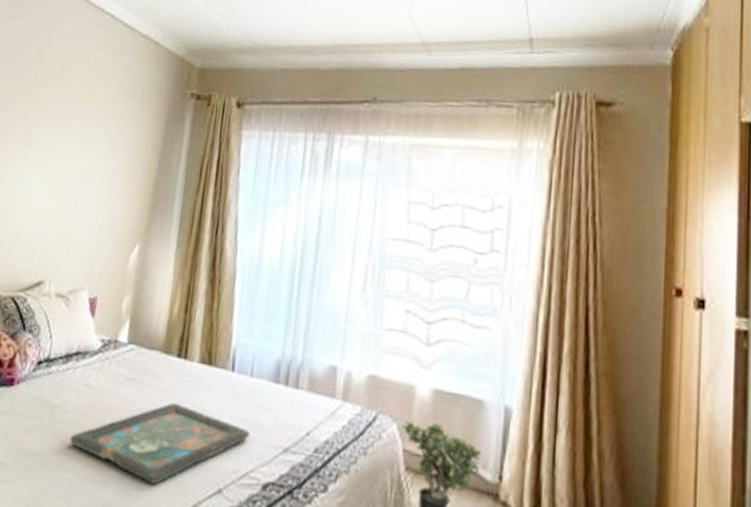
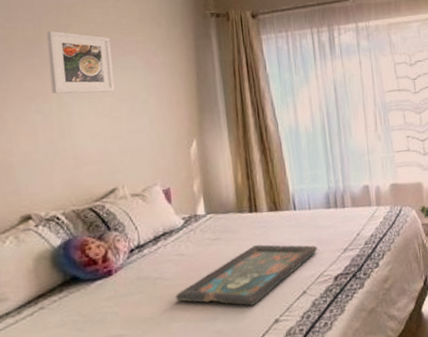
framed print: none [10,86,81,168] -> present [46,30,116,94]

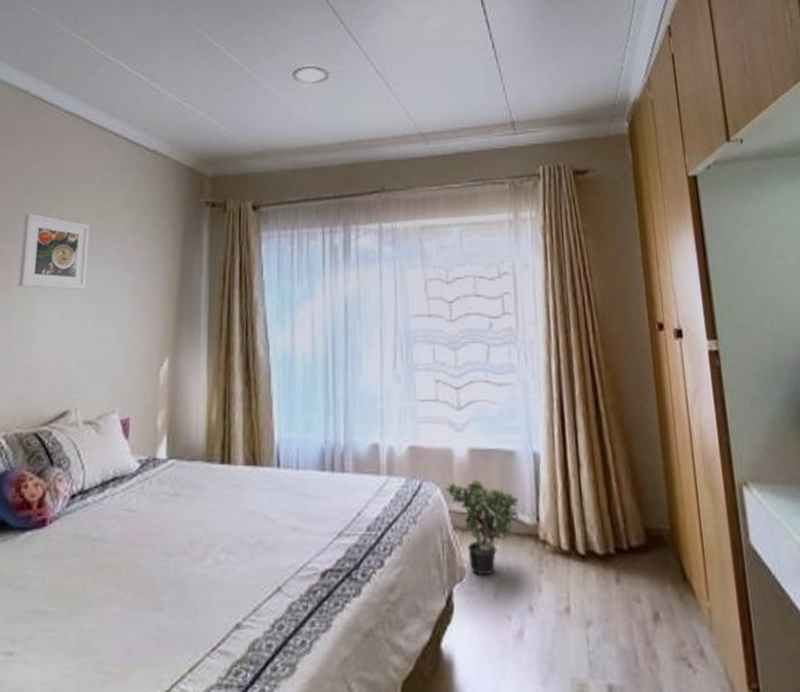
decorative tray: present [176,244,318,306] -> none [116,511,303,597]

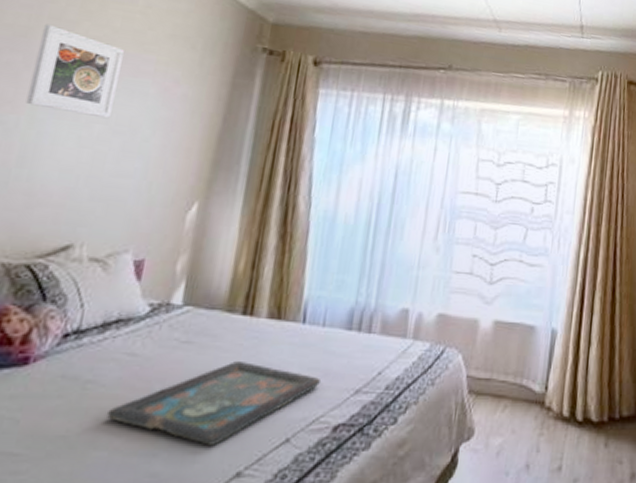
decorative tray: none [116,511,303,597] -> present [107,361,322,445]
potted plant: present [445,479,519,575] -> none [466,348,532,435]

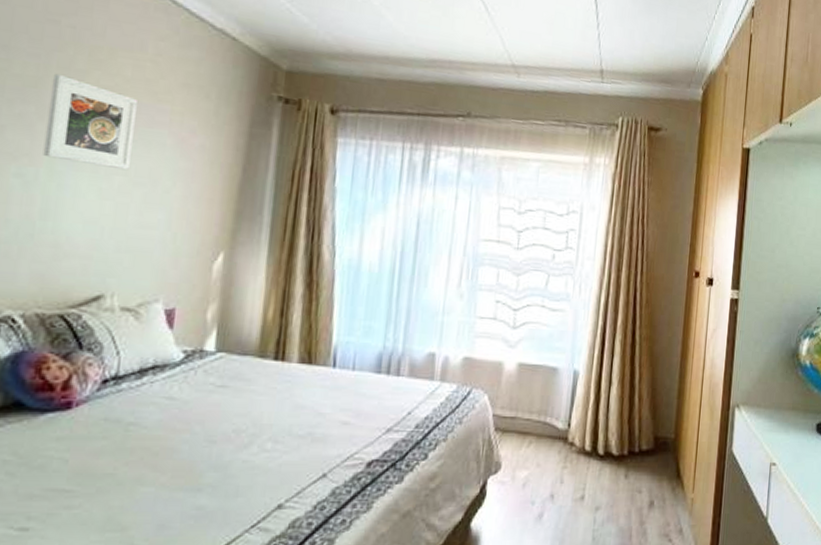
decorative tray: present [107,361,322,445] -> none [151,404,354,481]

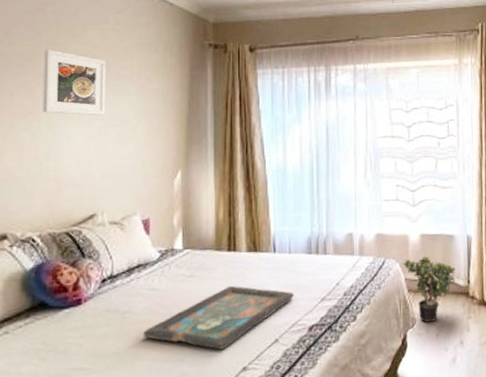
decorative tray: none [151,404,354,481] -> present [144,286,295,350]
potted plant: none [492,389,555,469] -> present [402,256,456,322]

